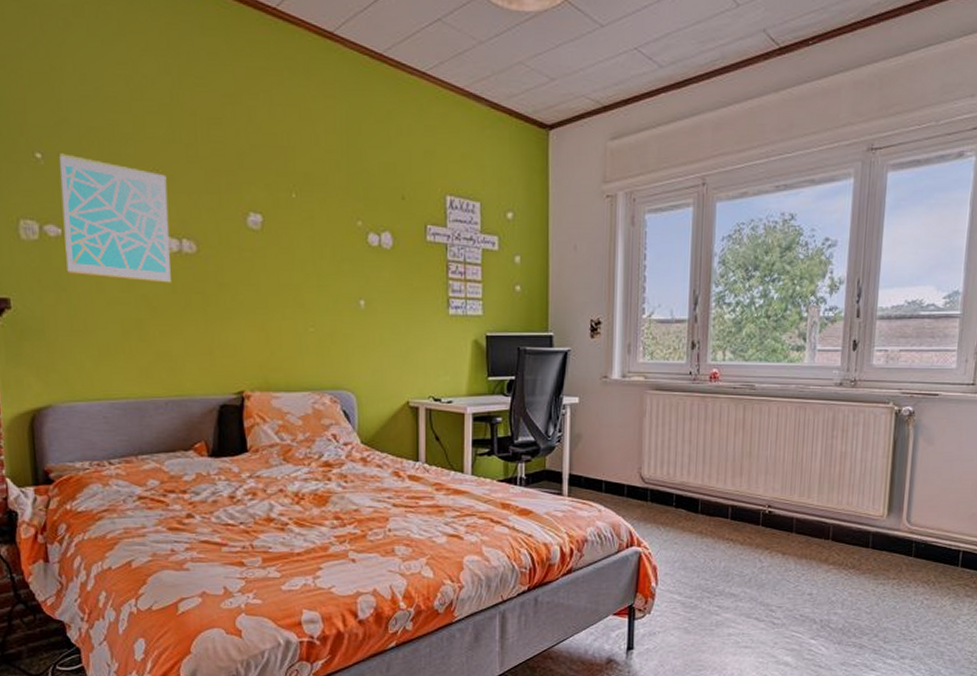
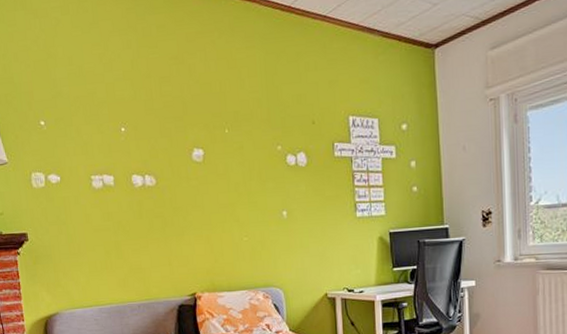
wall art: present [60,153,171,283] -> none [56,119,138,211]

